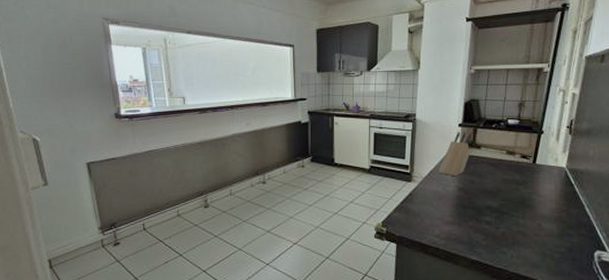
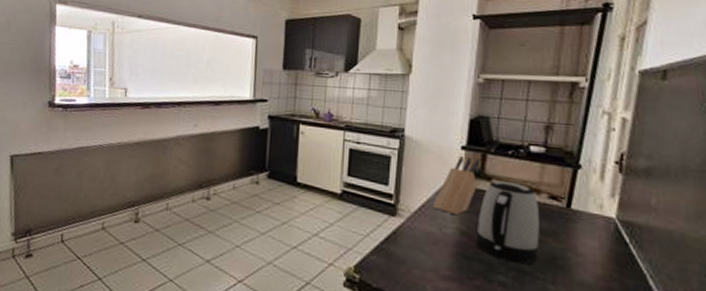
kettle: none [470,147,514,207] -> present [476,181,540,265]

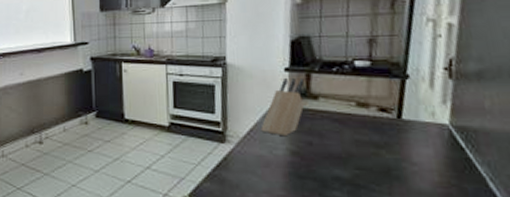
kettle: present [476,181,540,265] -> none [306,98,373,179]

